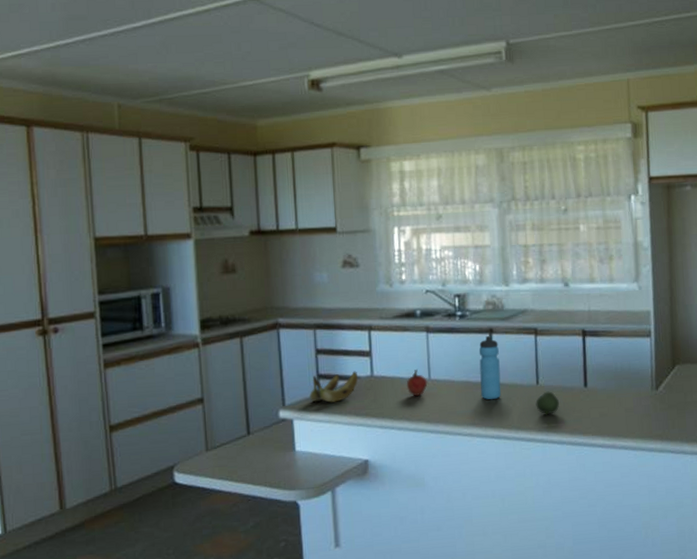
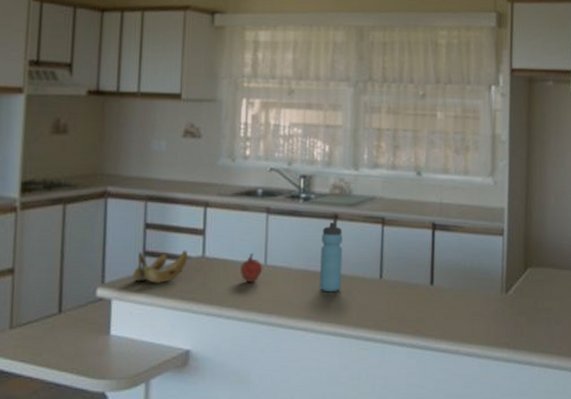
fruit: present [535,391,560,415] -> none [377,287,403,313]

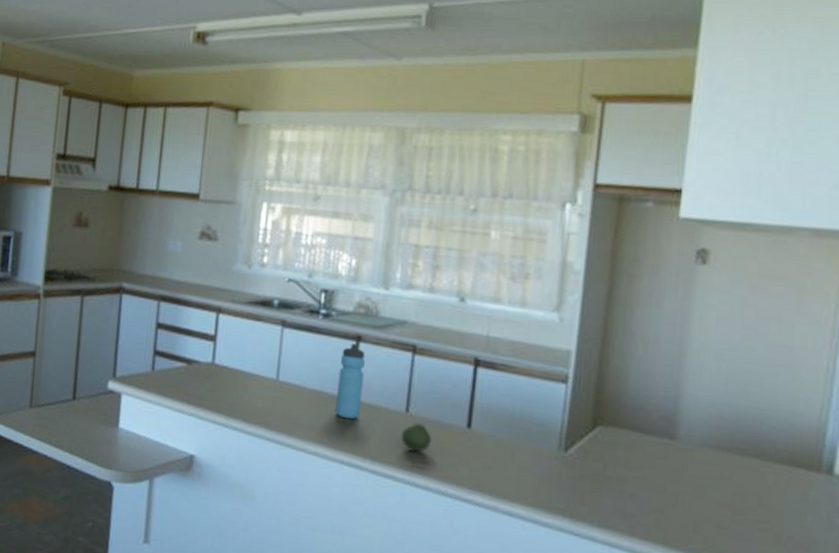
banana: present [133,250,189,283] -> none [142,350,198,385]
fruit: present [239,252,263,283] -> none [249,365,275,397]
fruit: none [377,287,403,313] -> present [401,422,432,452]

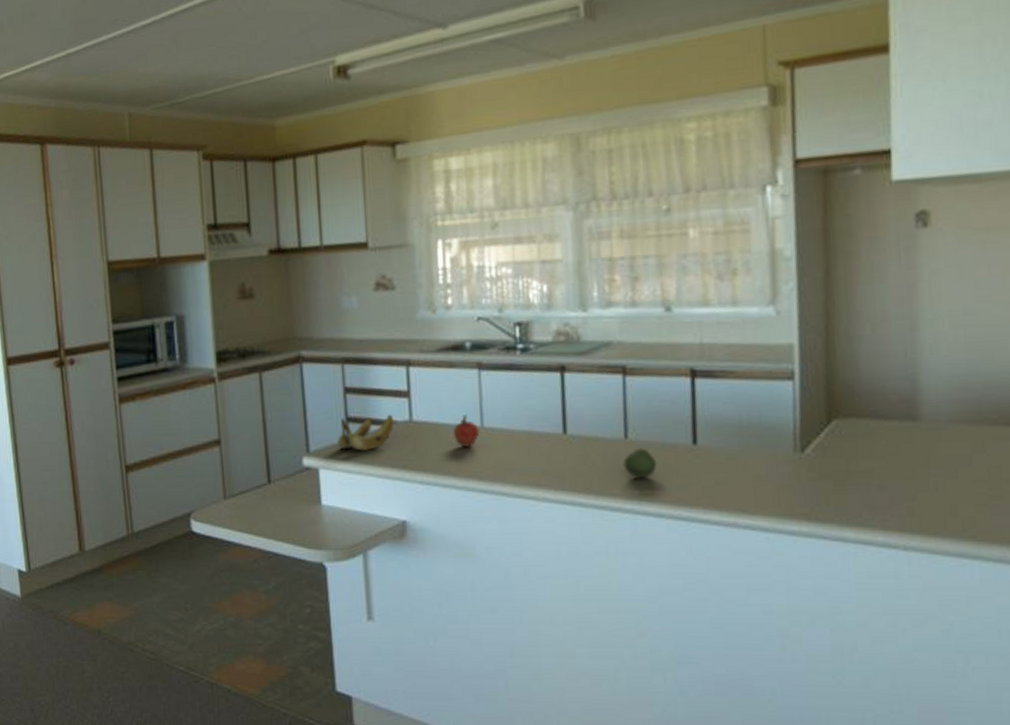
banana: none [142,350,198,385] -> present [337,414,395,451]
fruit: none [249,365,275,397] -> present [452,413,480,448]
water bottle: present [335,344,365,420] -> none [546,375,577,456]

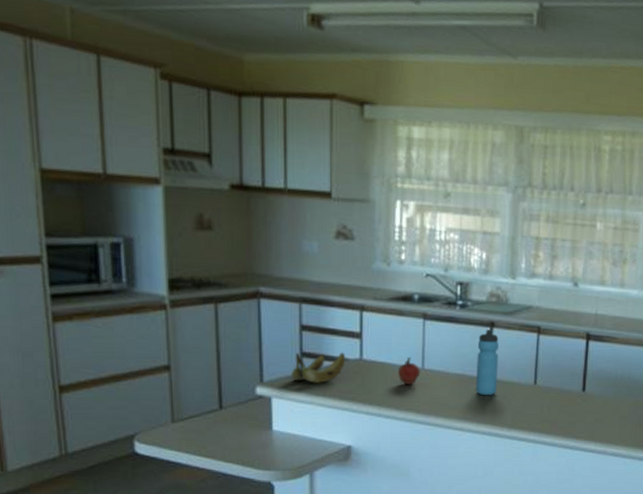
water bottle: none [546,375,577,456] -> present [476,330,499,396]
fruit: present [623,448,657,479] -> none [531,392,556,416]

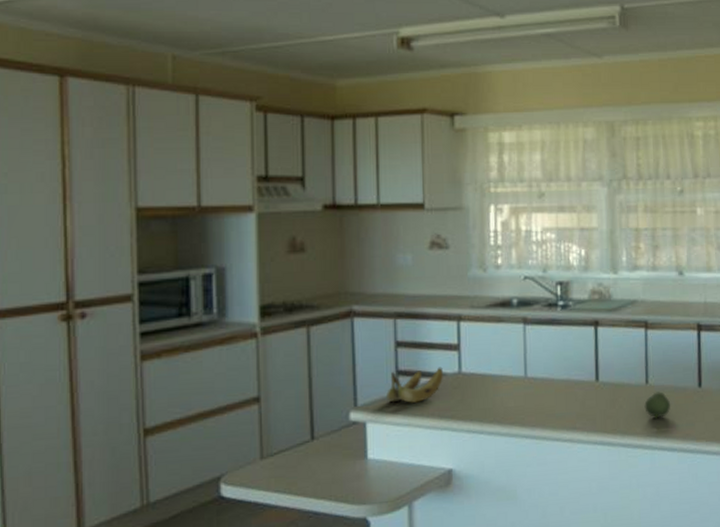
fruit: present [397,356,421,386] -> none [499,365,523,397]
water bottle: present [476,330,499,396] -> none [582,329,607,401]
fruit: none [531,392,556,416] -> present [644,391,671,418]

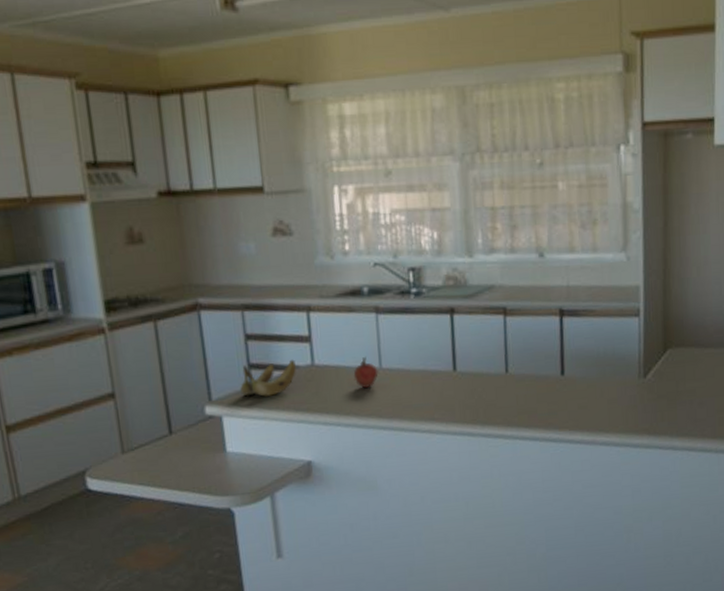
fruit: none [499,365,523,397] -> present [353,356,379,389]
fruit: present [644,391,671,418] -> none [504,380,533,408]

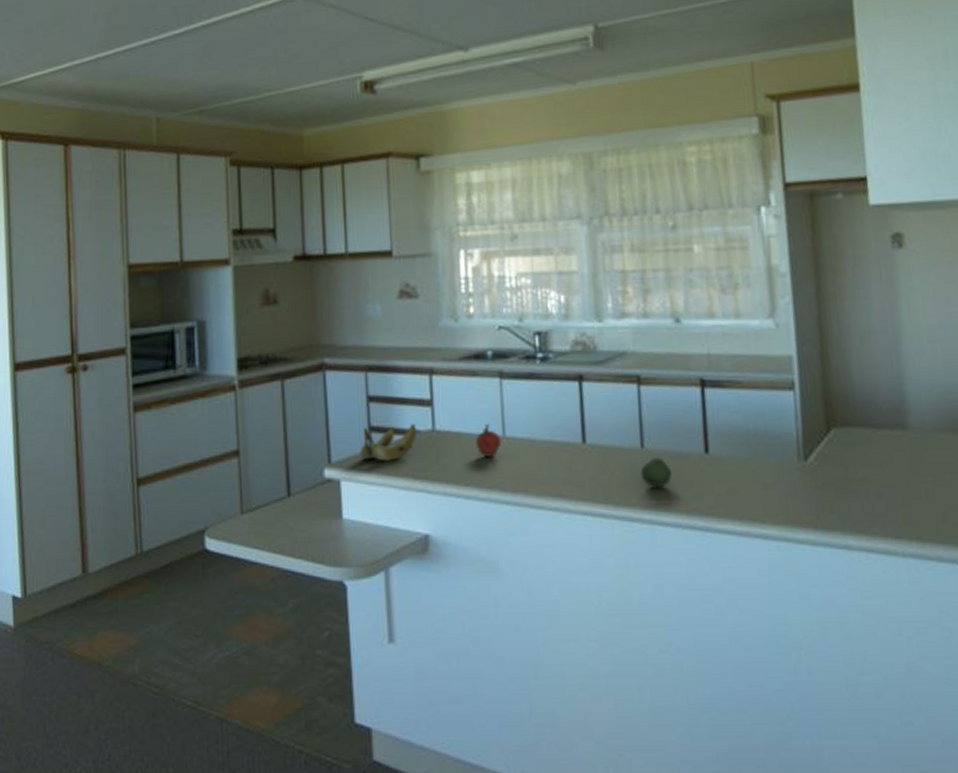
fruit: none [504,380,533,408] -> present [640,457,673,488]

